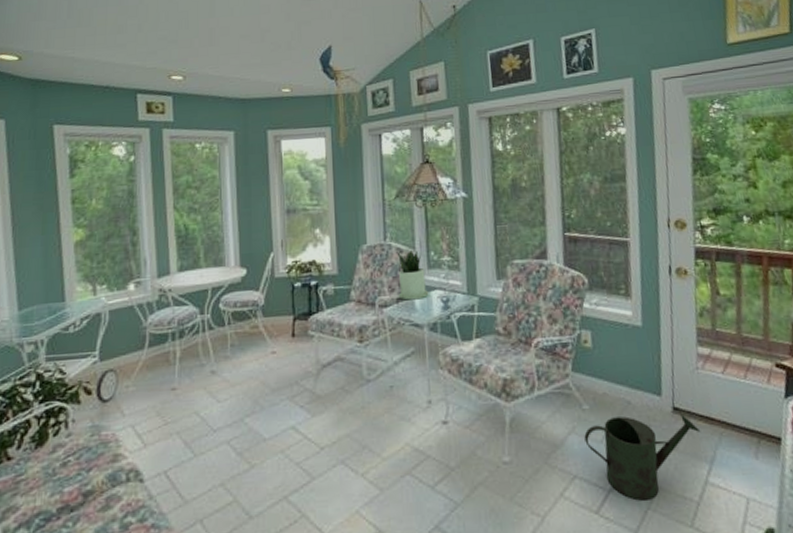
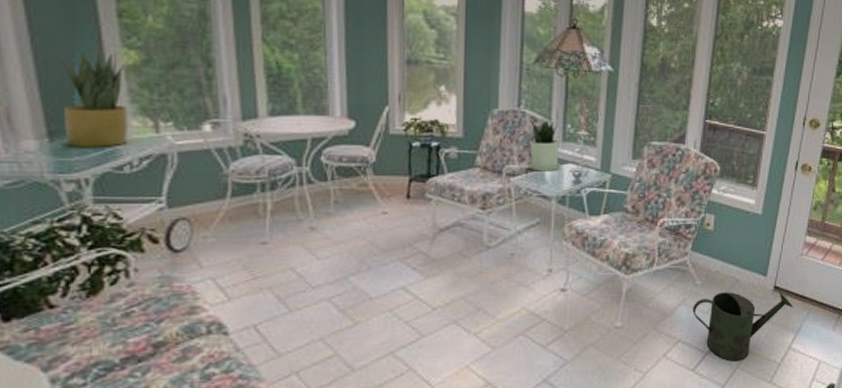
planter: none [29,232,80,314] -> present [58,51,132,149]

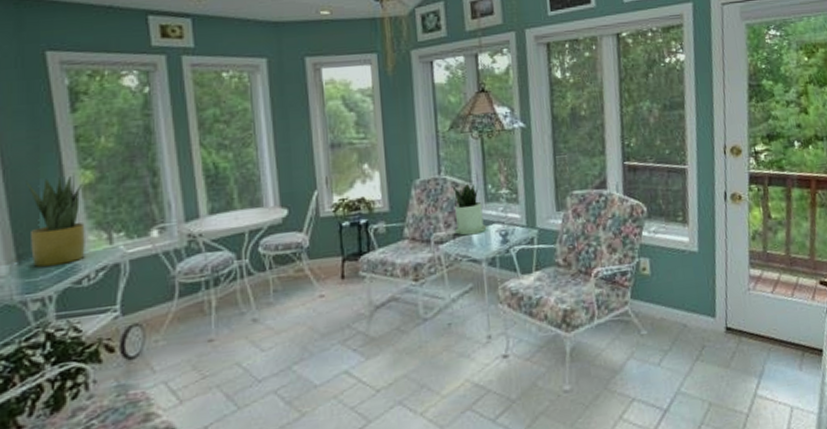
watering can: present [693,292,794,362] -> none [642,333,751,418]

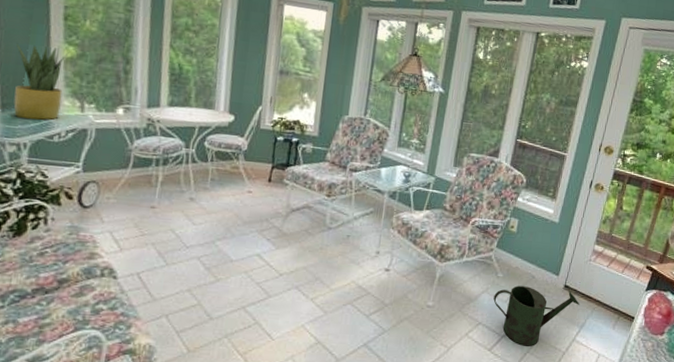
planter: present [453,184,487,236] -> none [367,129,395,171]
watering can: none [642,333,751,418] -> present [493,286,580,346]

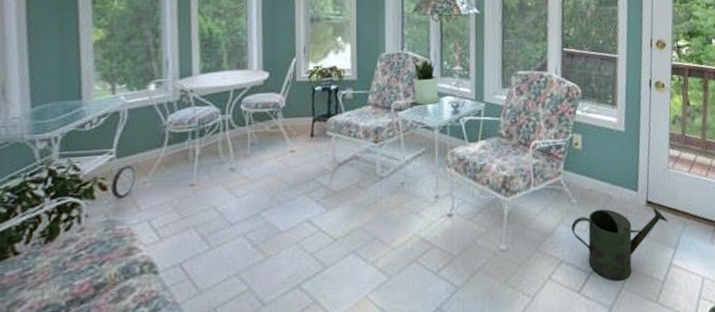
planter: present [13,43,71,120] -> none [43,31,100,112]
planter: none [367,129,395,171] -> present [412,60,441,105]

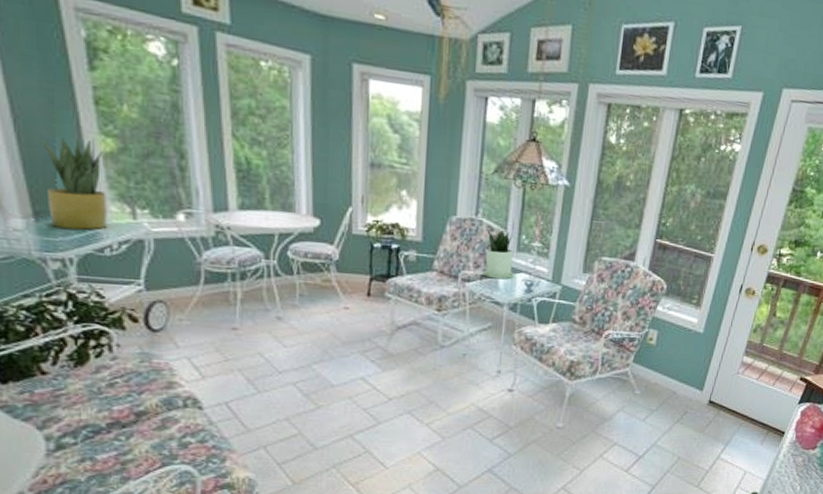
planter: none [43,31,100,112] -> present [40,135,109,230]
watering can: present [571,206,669,282] -> none [630,403,726,466]

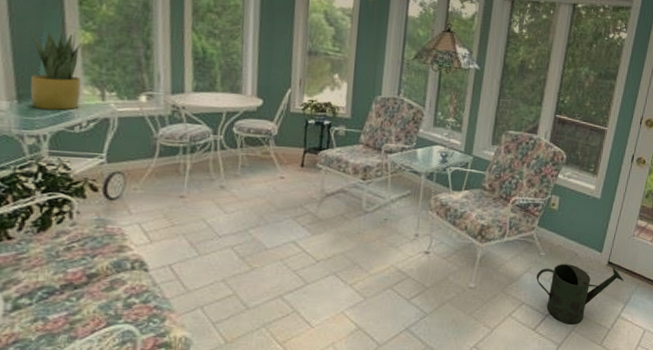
planter: present [482,230,514,280] -> none [403,108,431,151]
watering can: none [630,403,726,466] -> present [536,264,625,324]

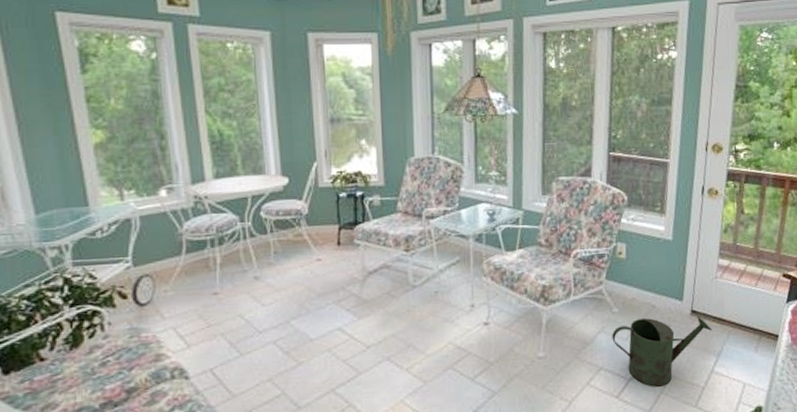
planter: present [30,30,88,111] -> none [40,133,99,219]

